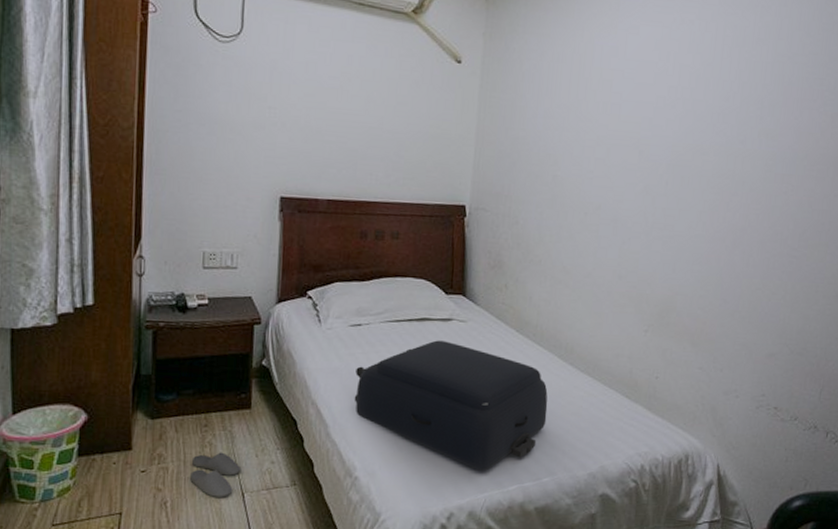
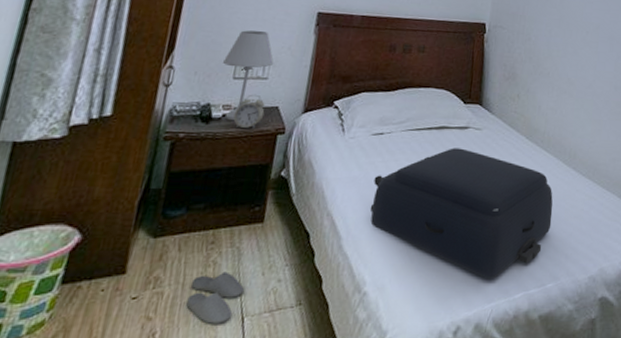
table lamp: none [191,217,242,311] -> present [223,30,274,121]
alarm clock: none [209,284,239,318] -> present [233,94,265,128]

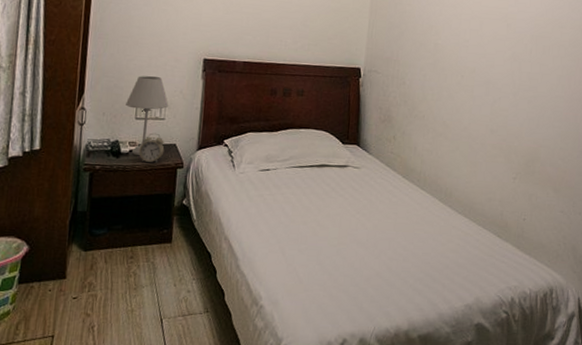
slippers: present [186,271,245,324] -> none [115,281,161,323]
suitcase: present [370,148,553,279] -> none [261,184,430,302]

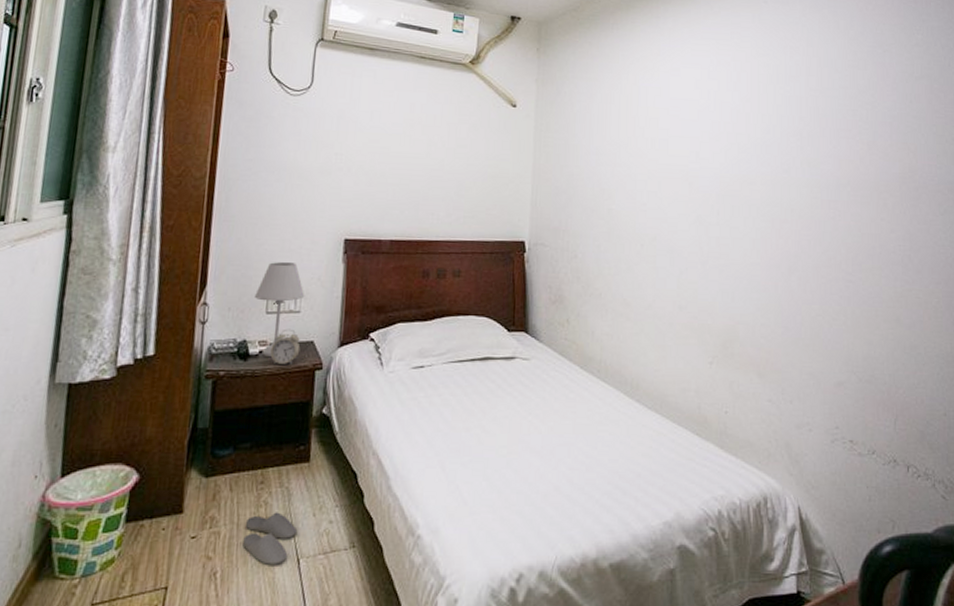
slippers: none [115,281,161,323] -> present [243,512,298,565]

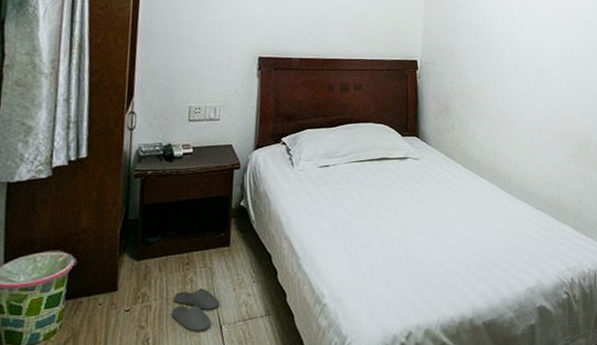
table lamp: present [255,262,305,358] -> none [178,76,224,159]
alarm clock: present [270,328,301,364] -> none [193,134,220,165]

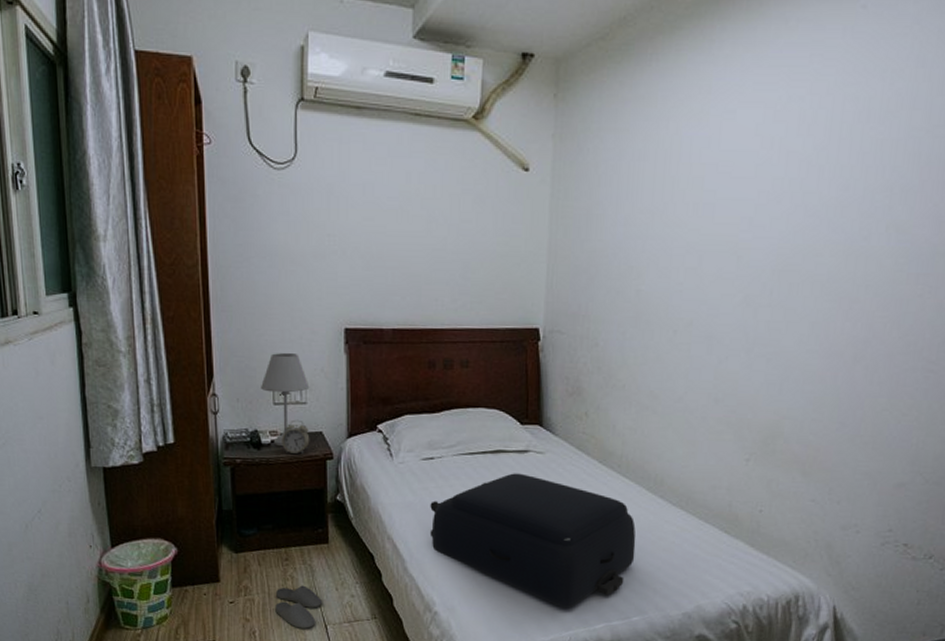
table lamp: none [178,76,224,159] -> present [261,353,310,447]
alarm clock: none [193,134,220,165] -> present [282,419,310,454]
suitcase: none [322,177,491,292] -> present [430,473,636,609]

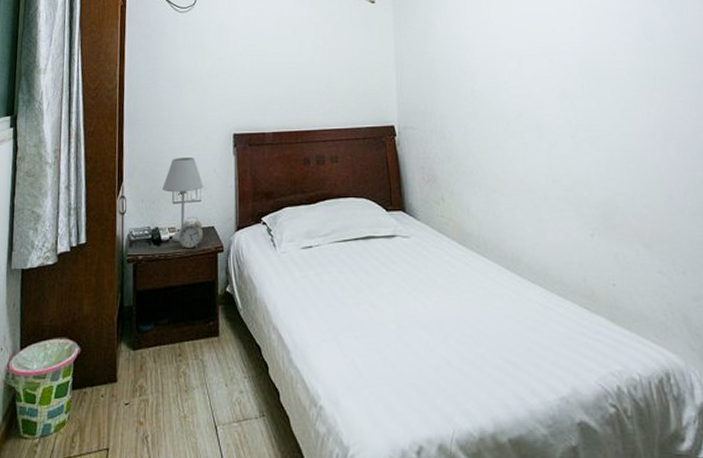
slippers: present [275,585,323,629] -> none [168,382,213,431]
suitcase: present [430,473,636,609] -> none [311,258,505,397]

